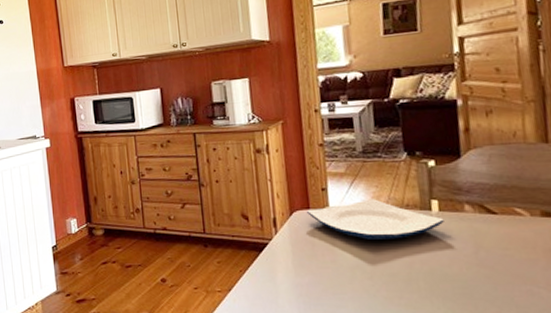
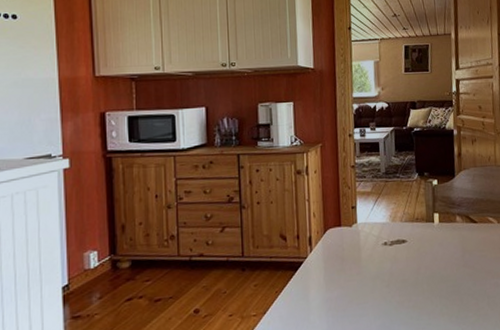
plate: present [307,199,444,239] -> none [339,214,442,251]

